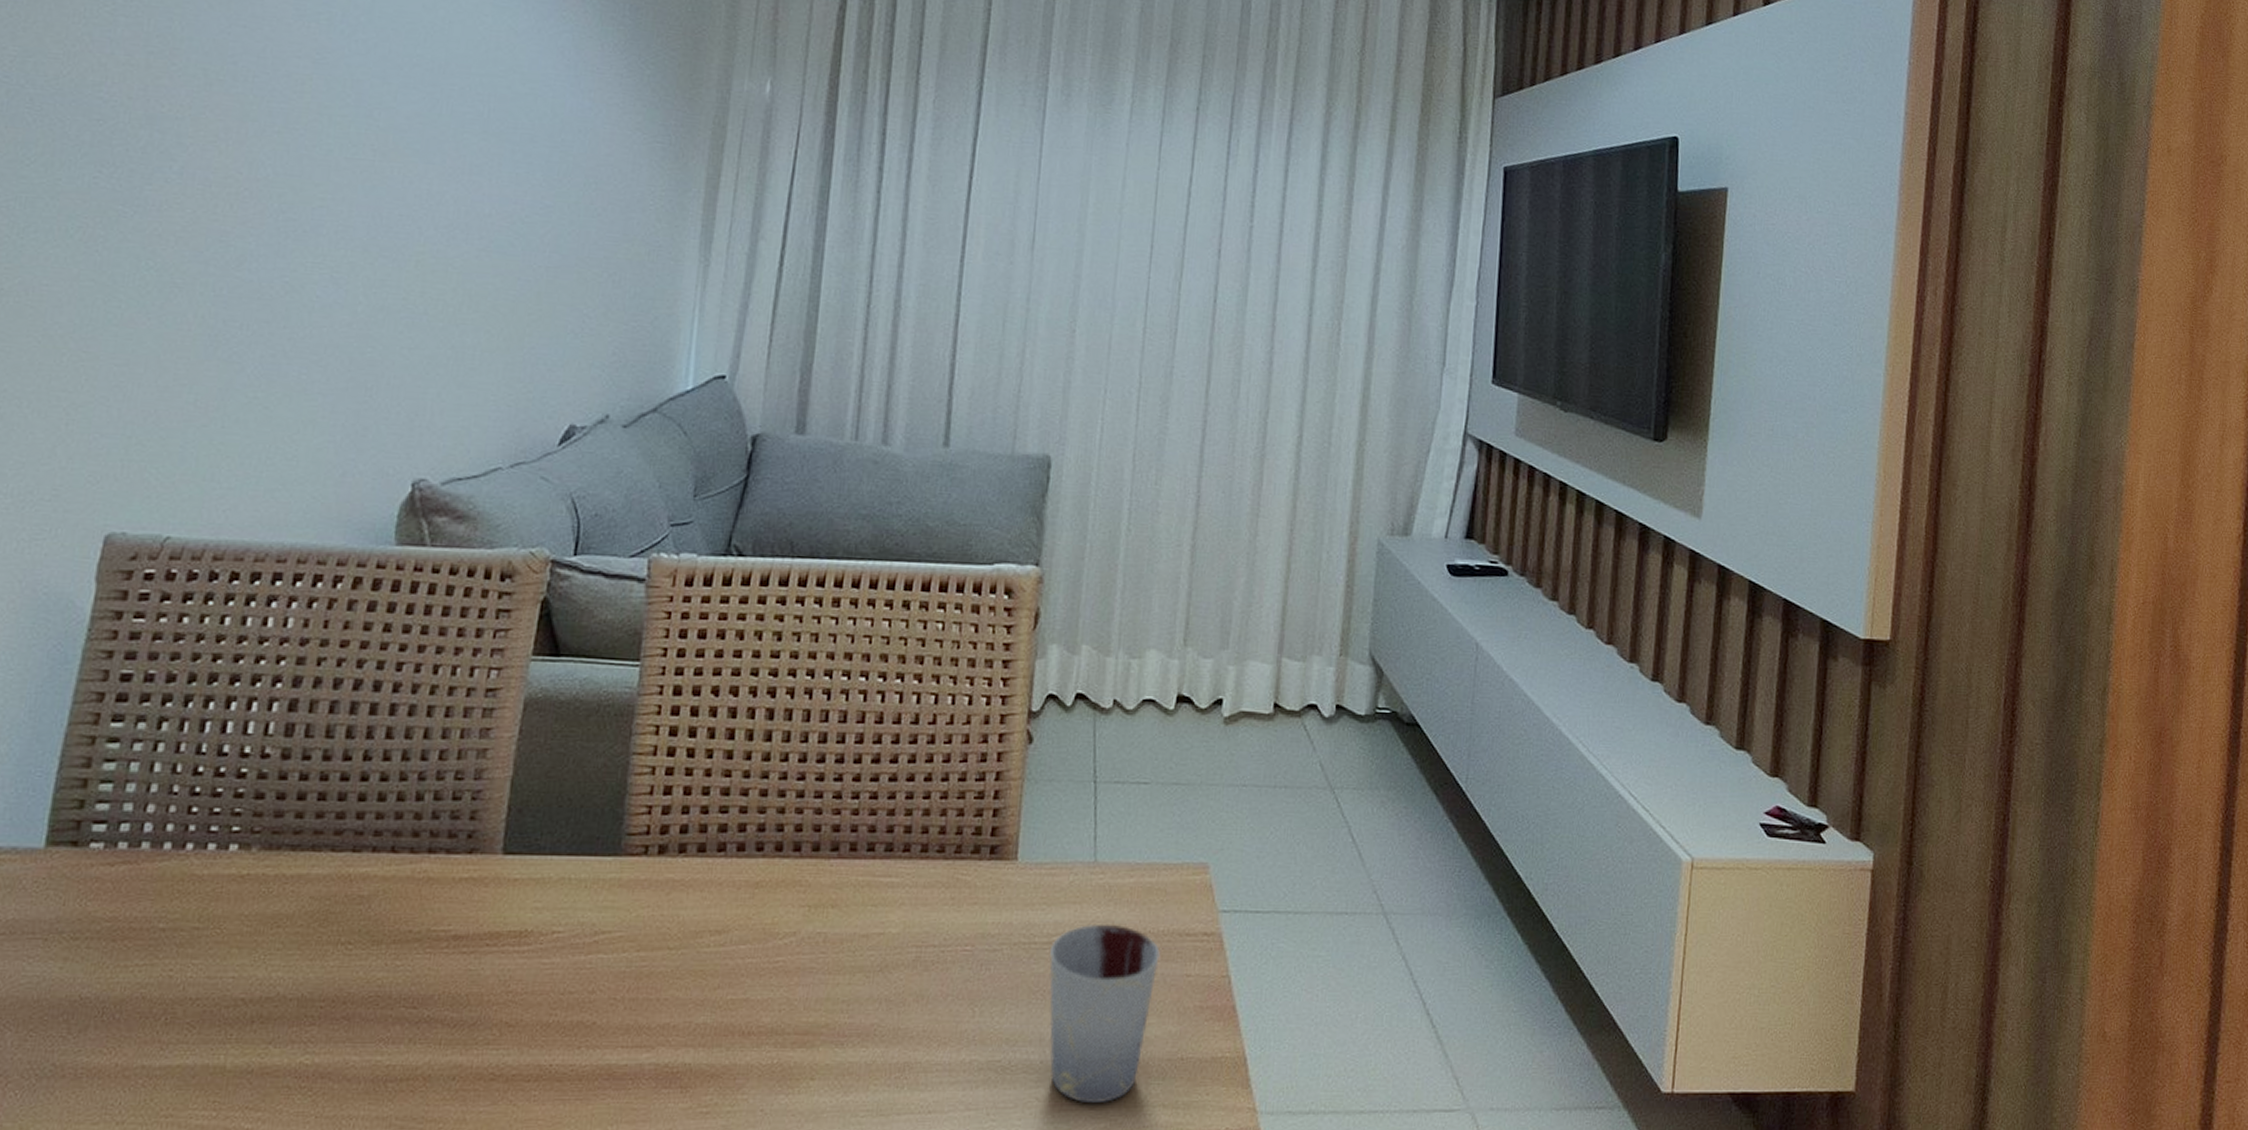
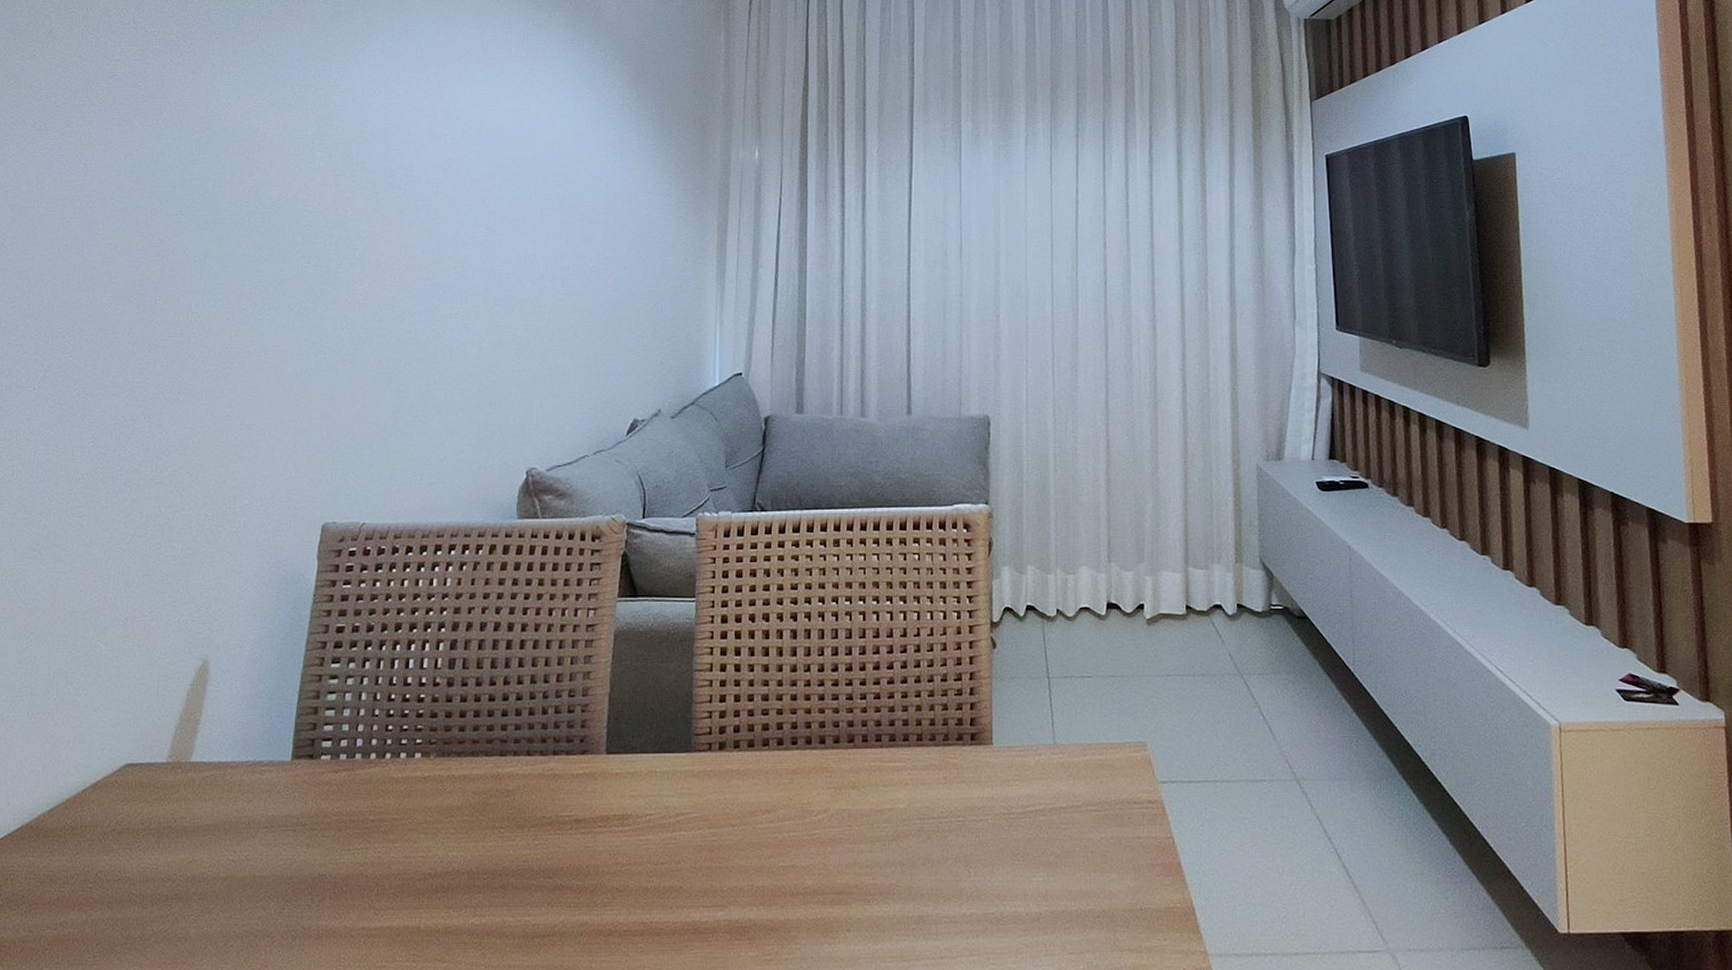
cup: present [1049,925,1160,1102] -> none [1026,797,1114,948]

